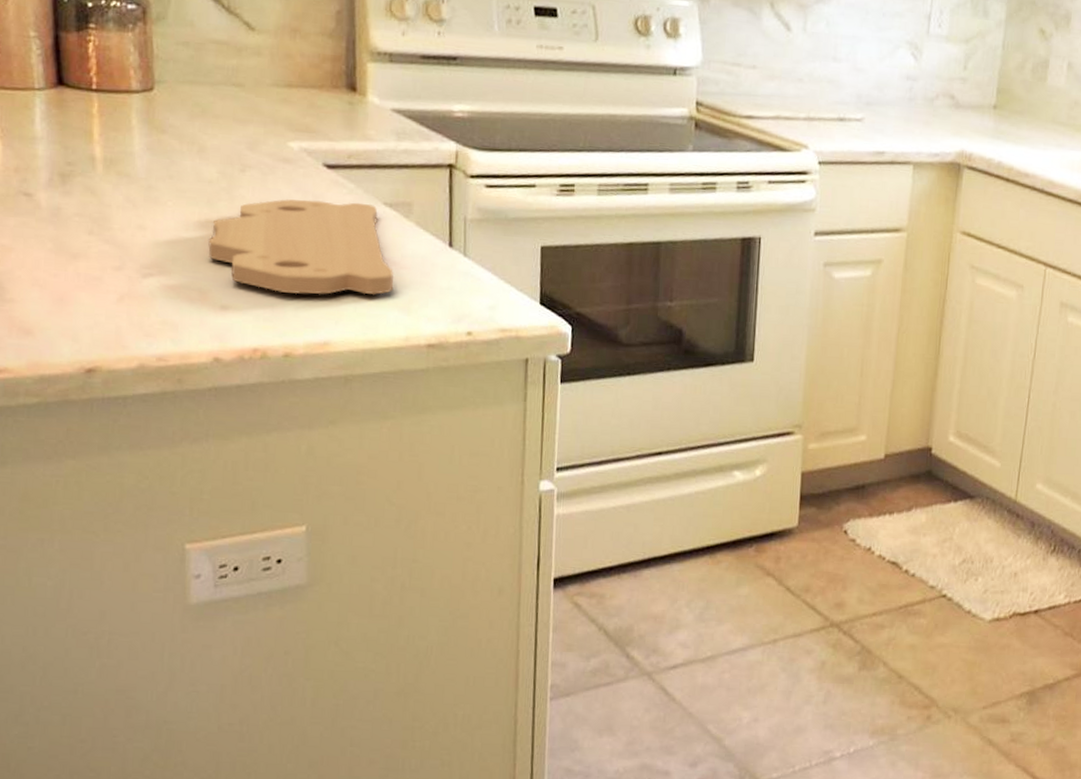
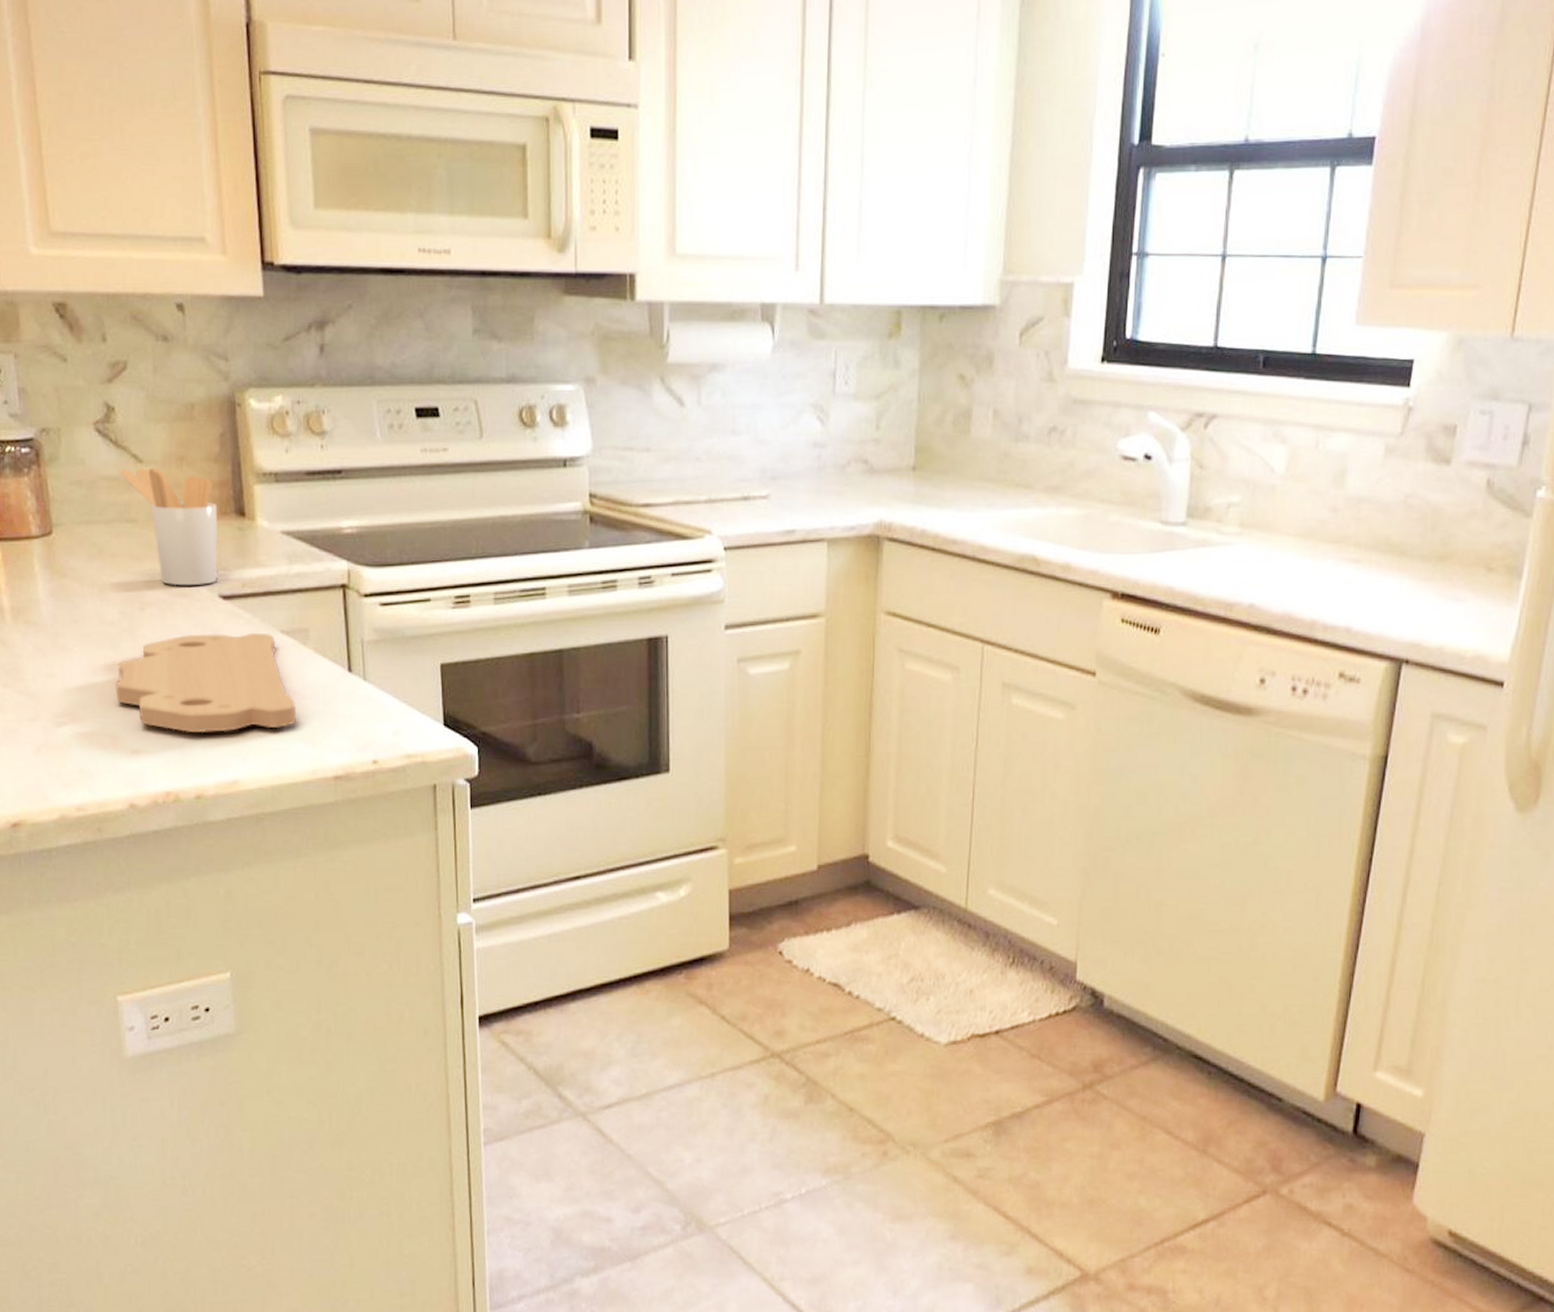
utensil holder: none [231,35,328,153] -> present [121,467,219,586]

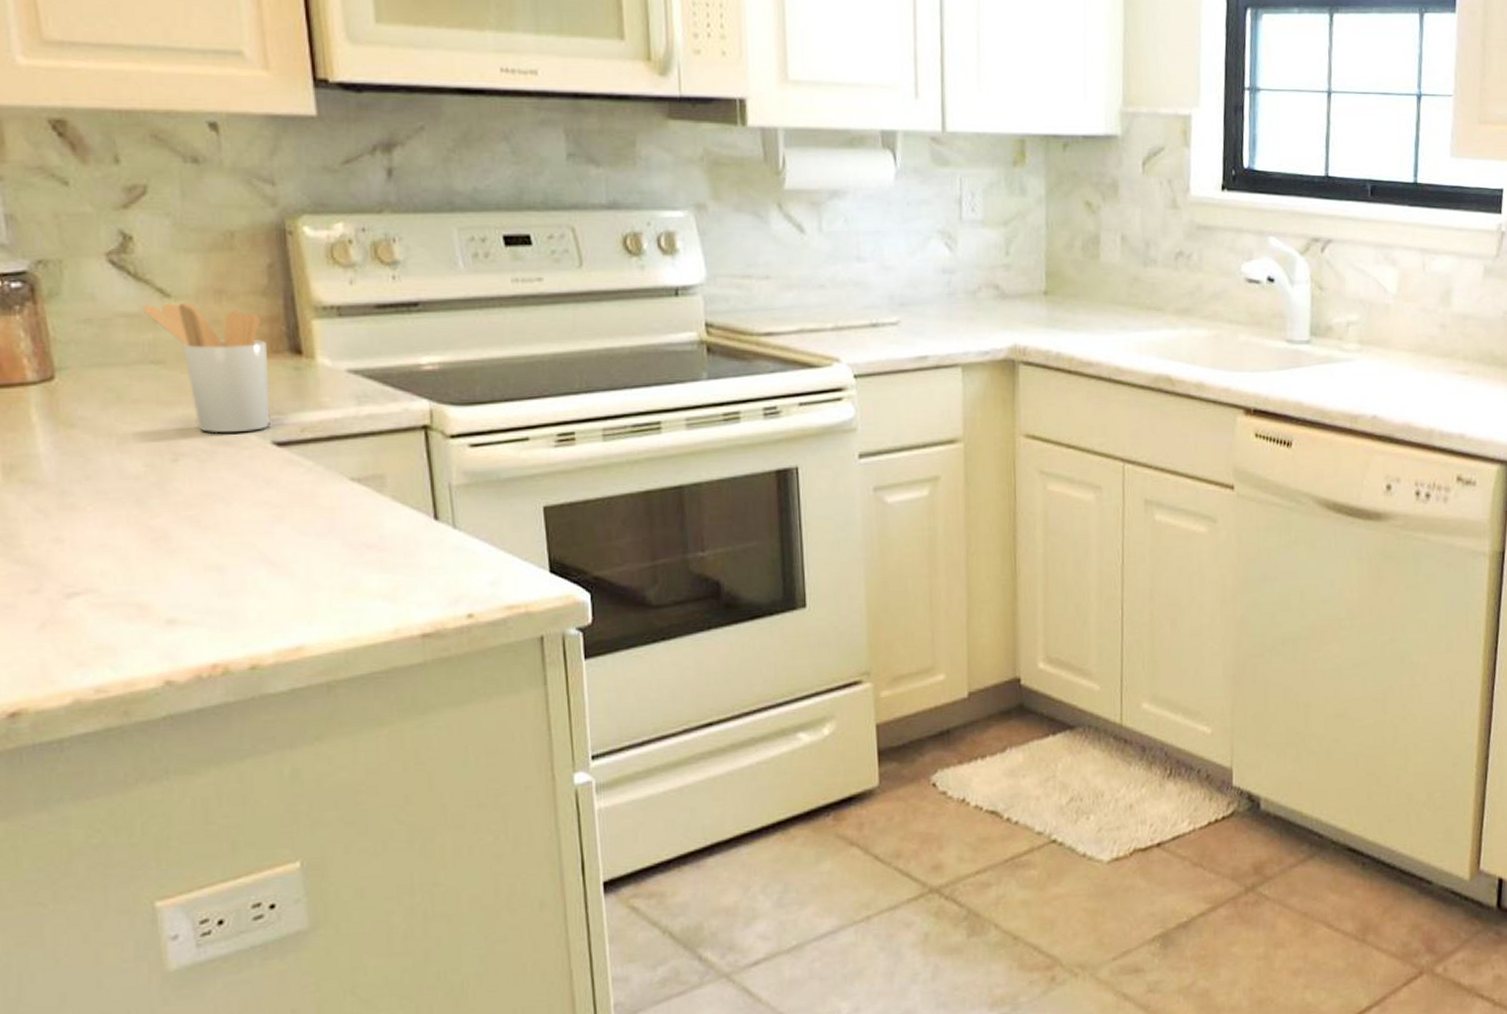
cutting board: present [115,633,297,732] -> none [143,481,374,596]

